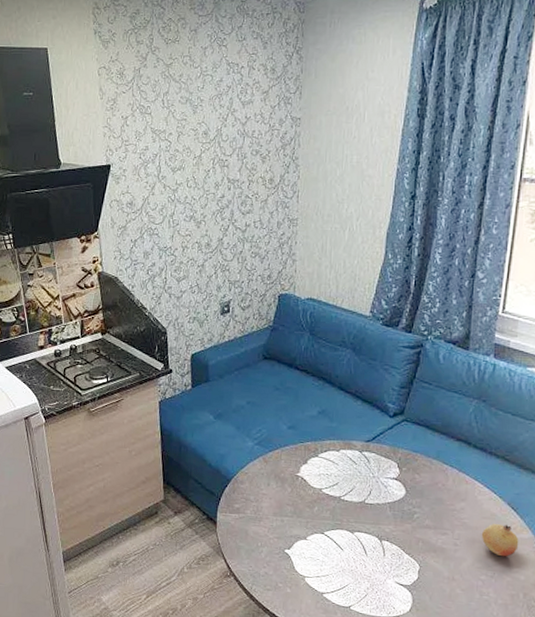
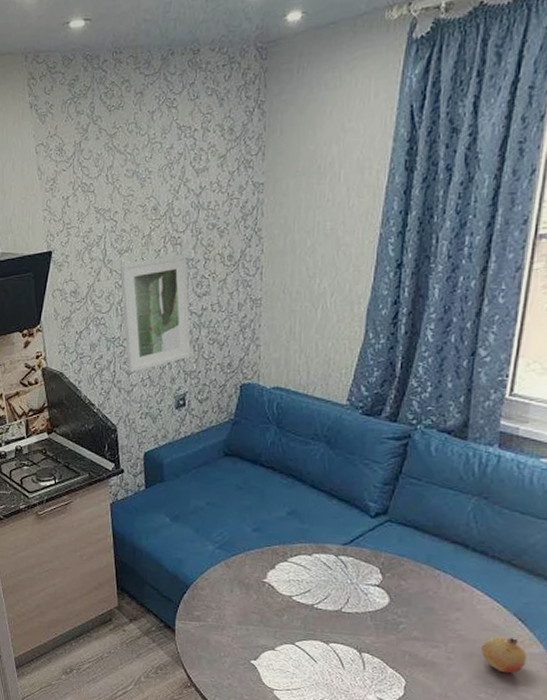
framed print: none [173,175,235,280] -> present [120,253,191,372]

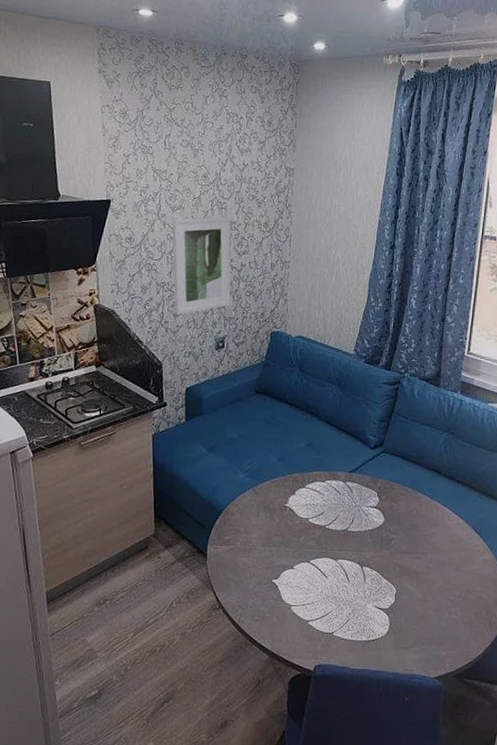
fruit: present [480,636,527,674] -> none [450,546,482,578]

